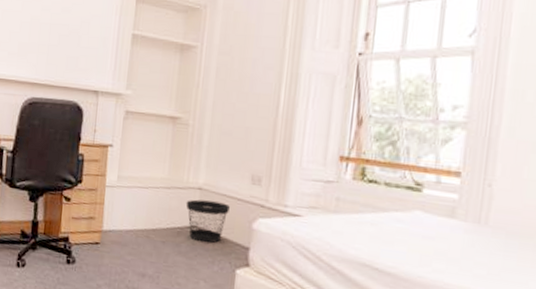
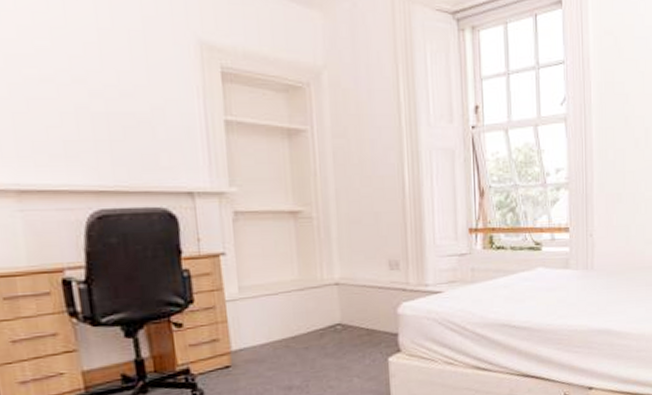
wastebasket: present [185,199,230,243] -> none [324,294,372,339]

